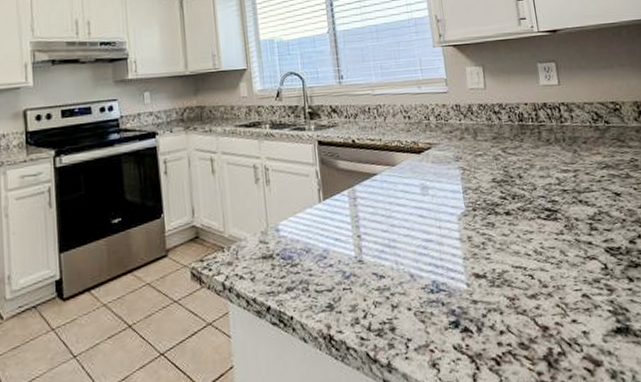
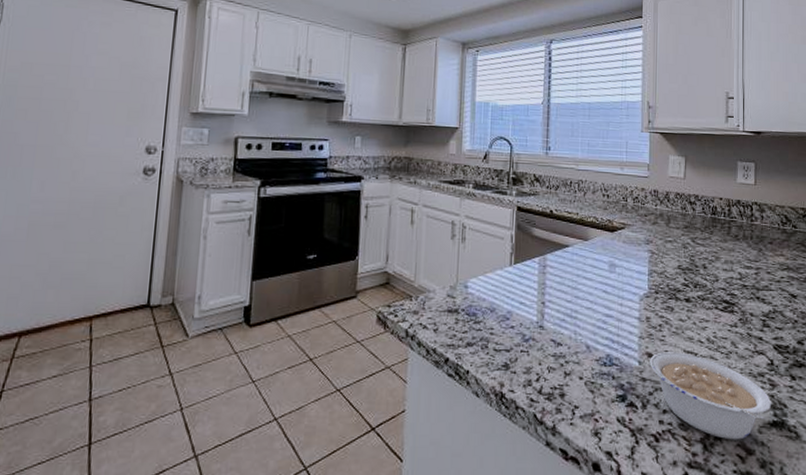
legume: none [478,268,613,354] -> present [650,352,772,440]

